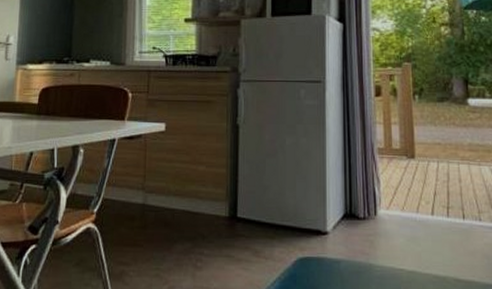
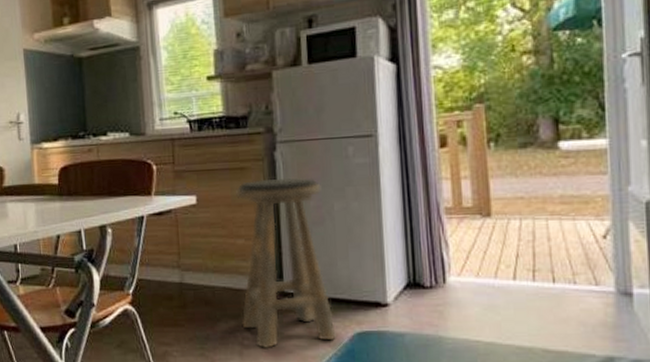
stool: none [197,112,281,272] -> present [236,177,336,350]

